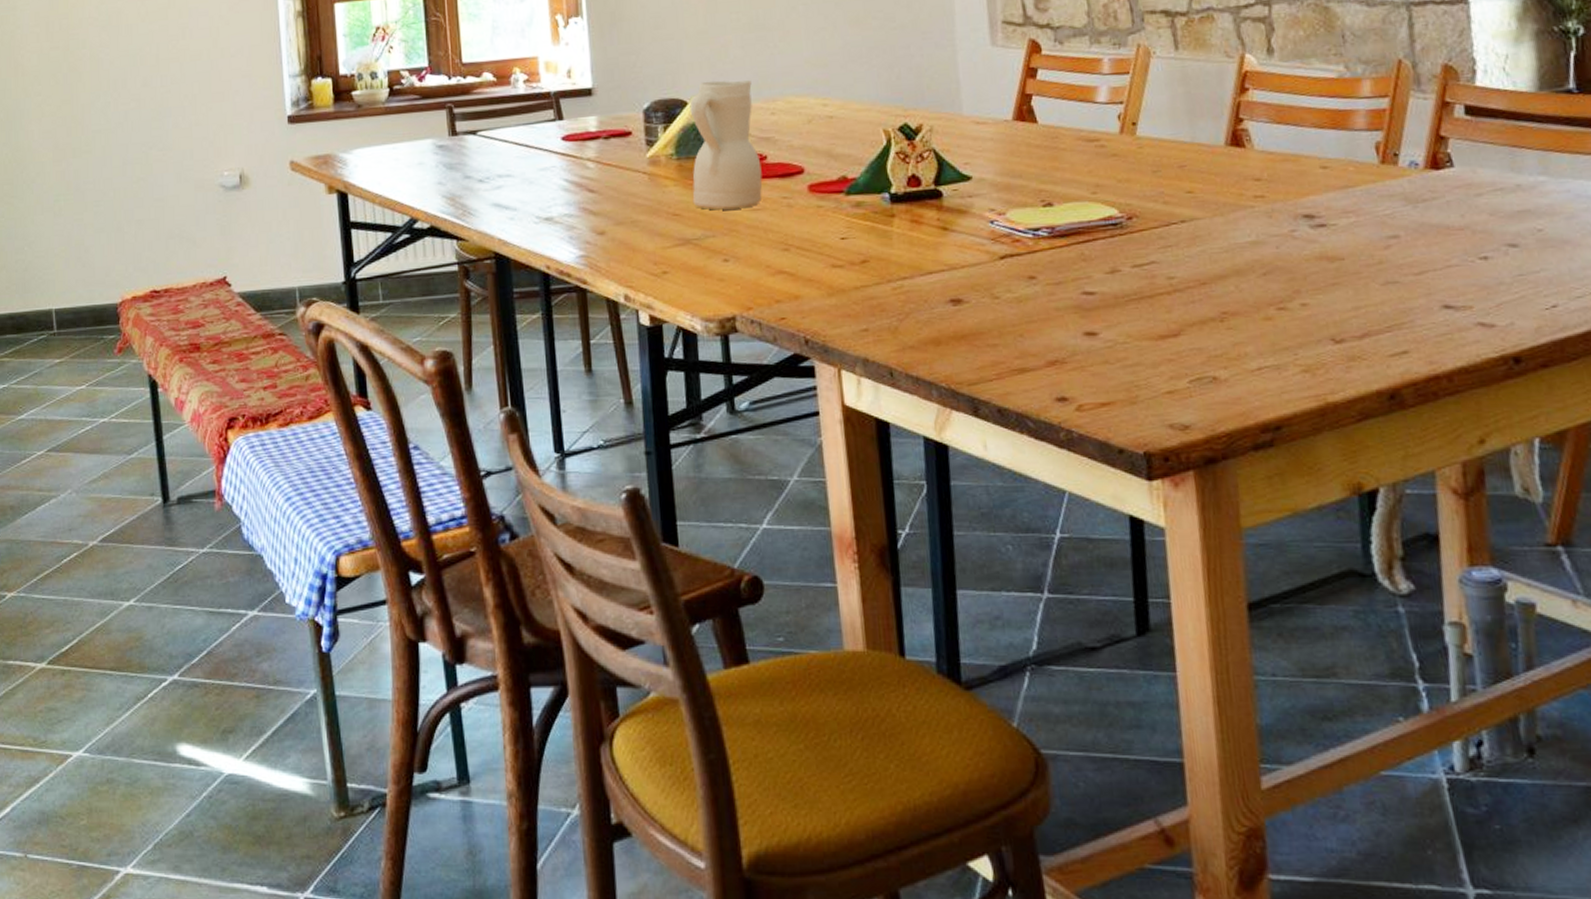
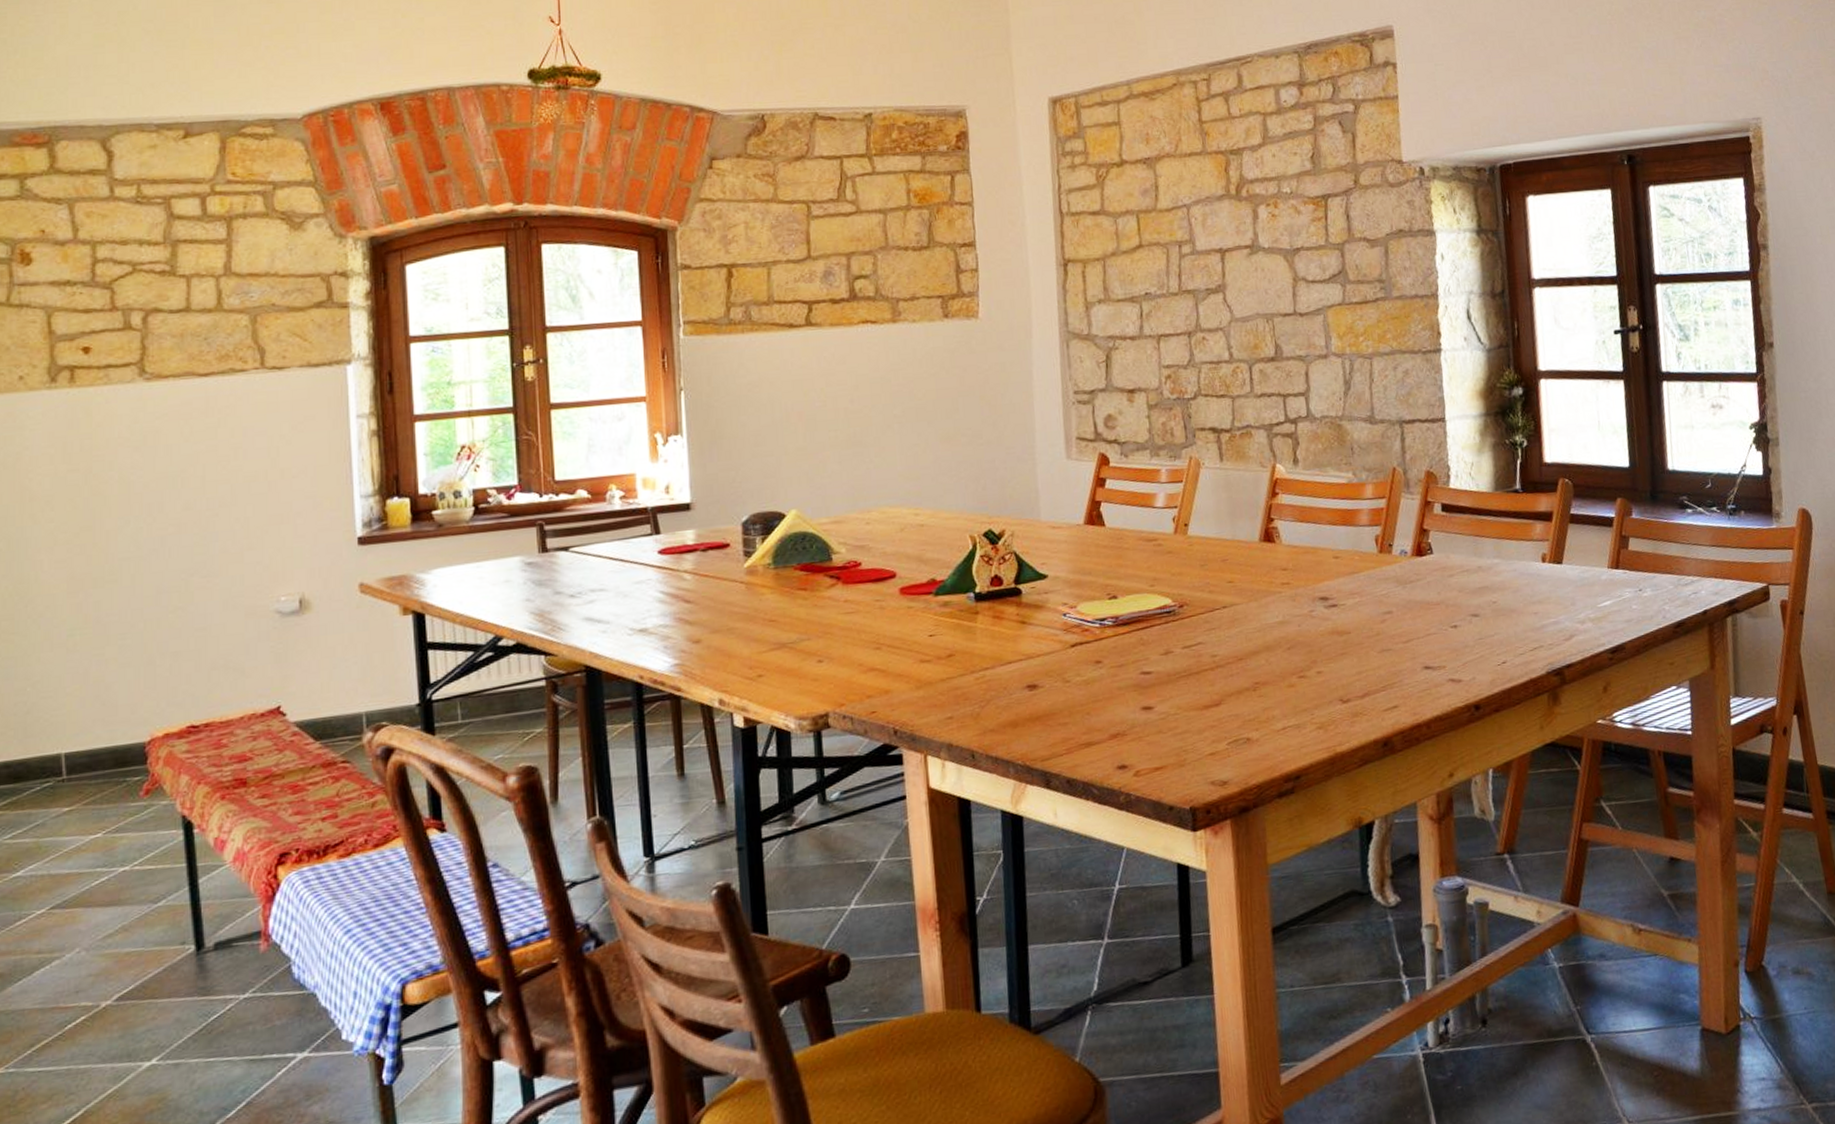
ceramic pitcher: present [689,80,763,210] -> none [787,493,857,615]

